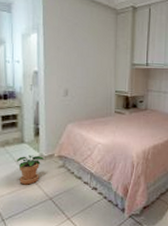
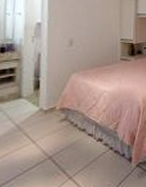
potted plant: present [16,155,45,185] -> none [10,110,45,146]

